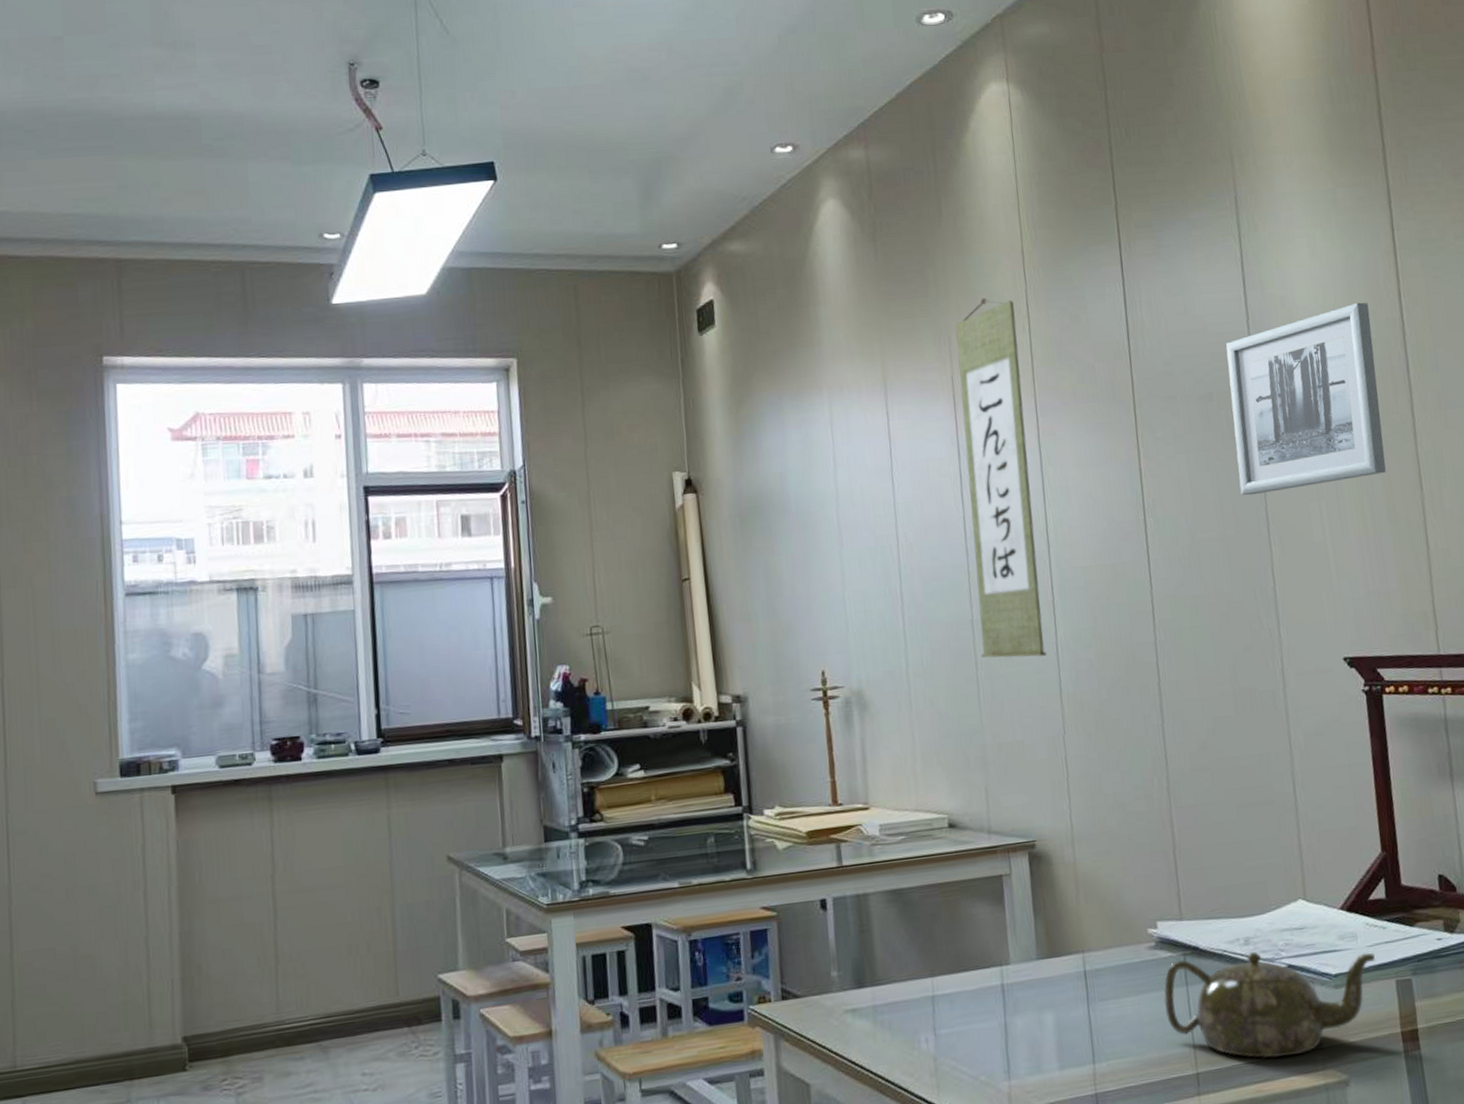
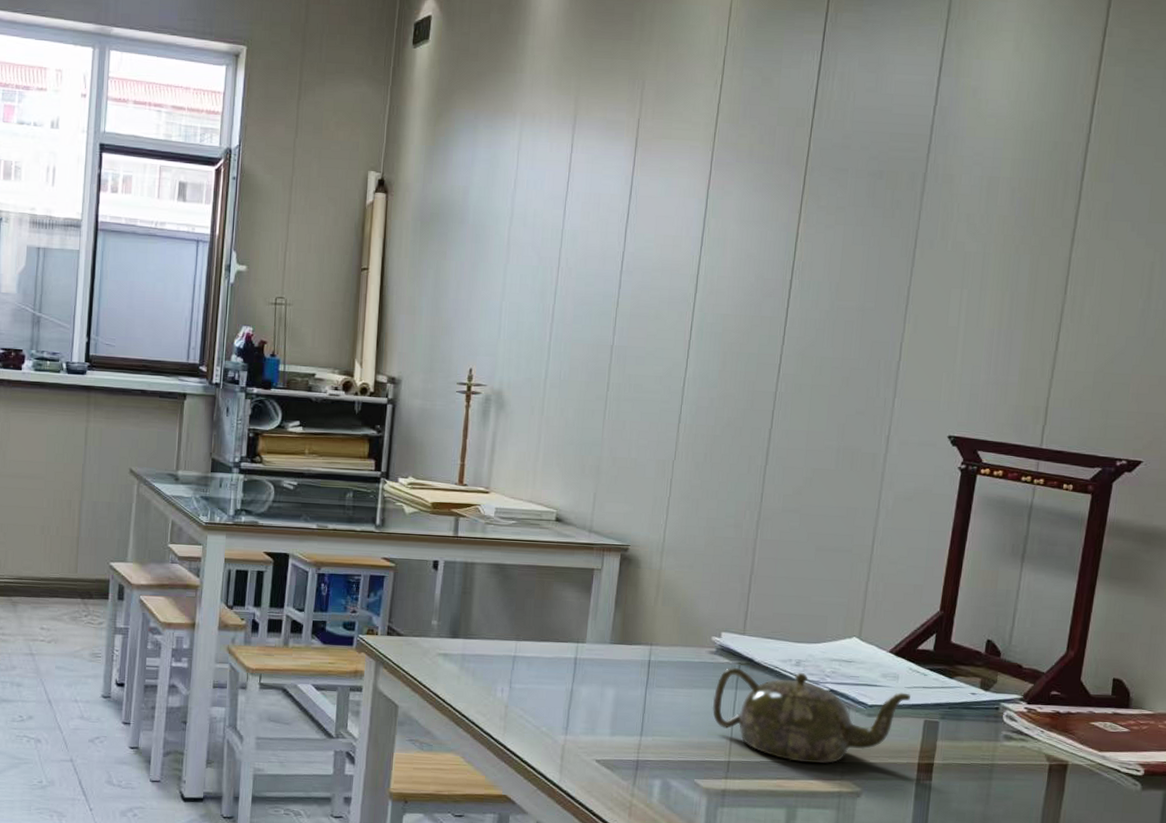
wall scroll: present [955,298,1047,658] -> none [614,48,712,388]
wall art: present [1226,302,1386,496] -> none [888,103,1060,274]

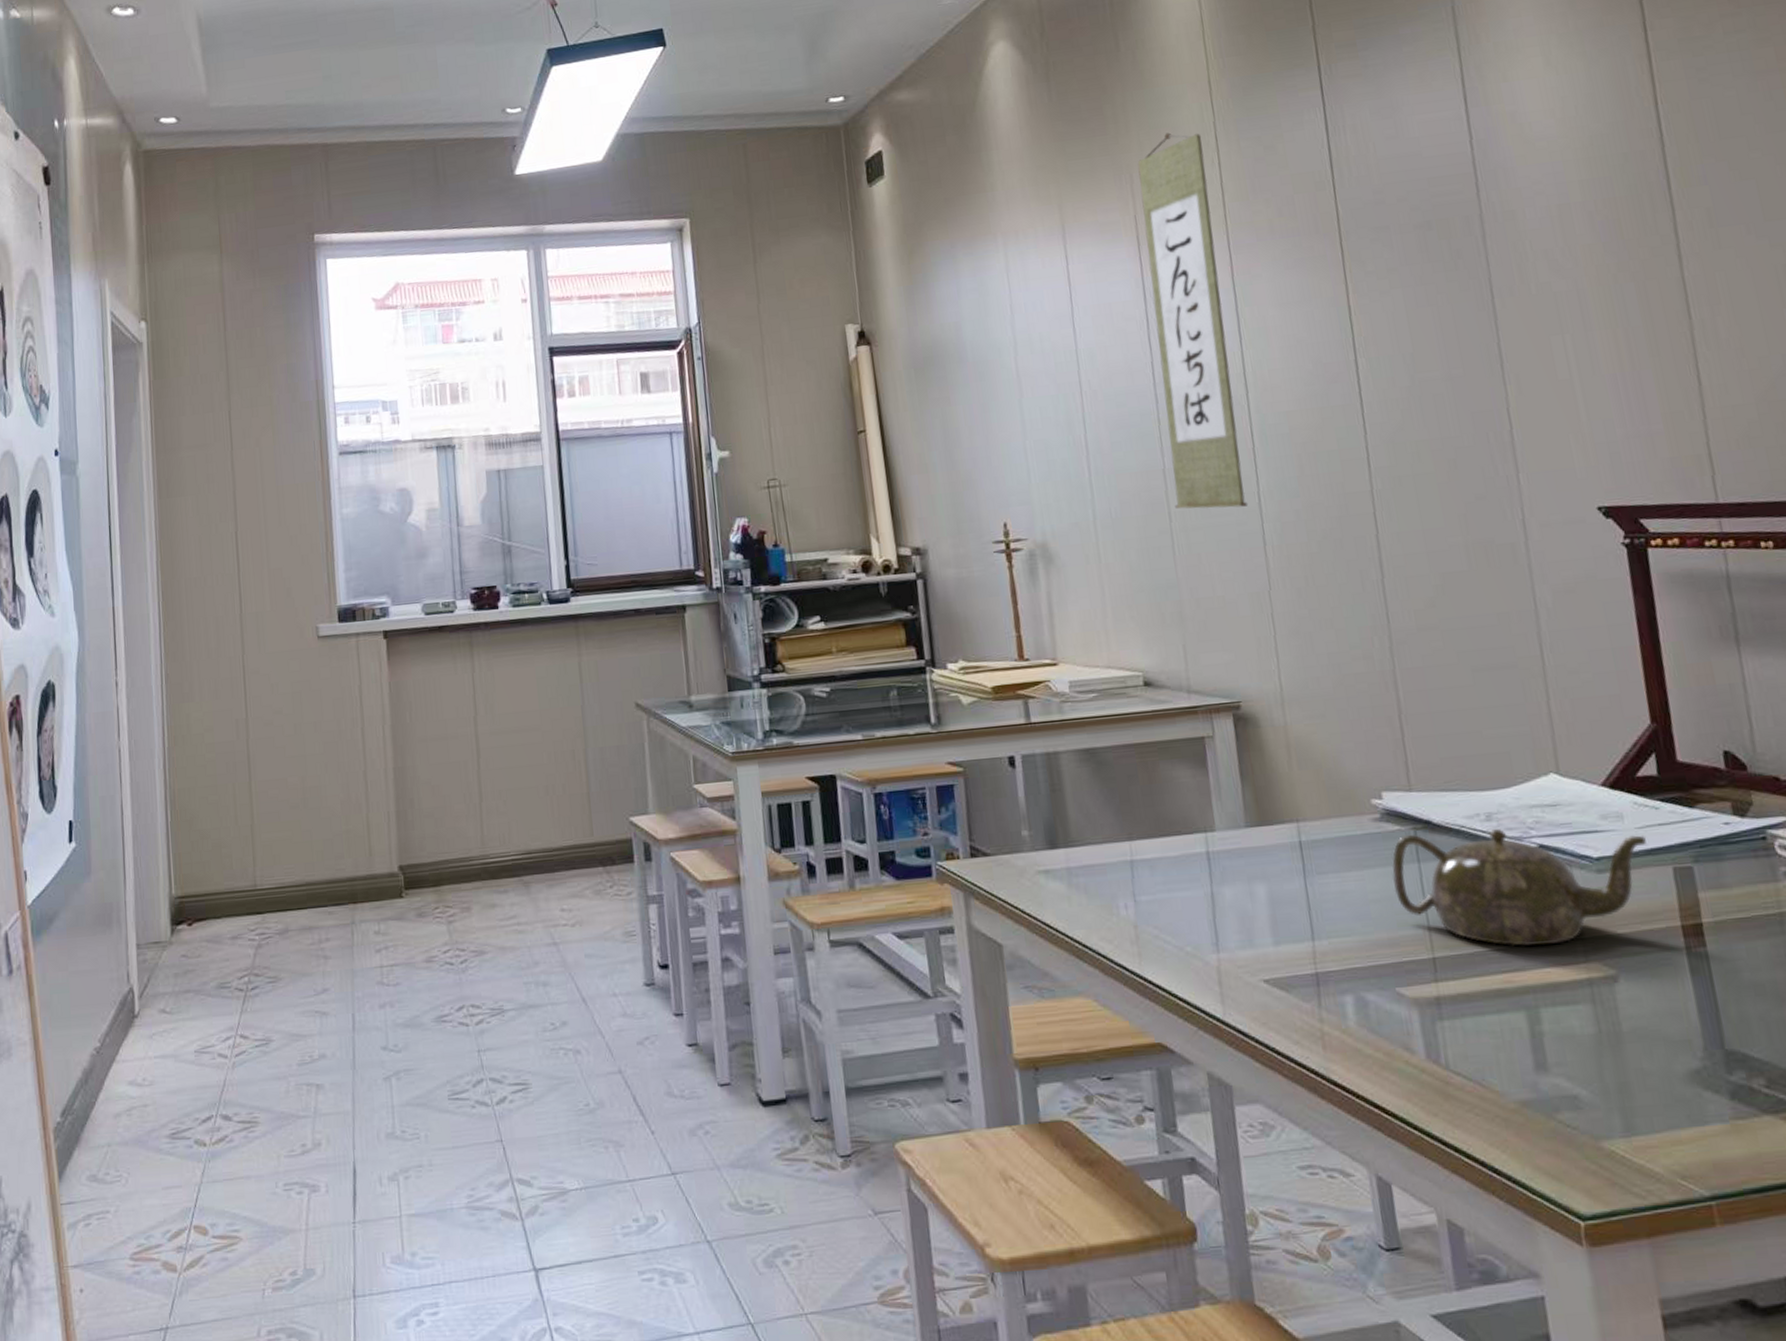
wall scroll: none [614,48,712,388] -> present [1137,132,1249,509]

